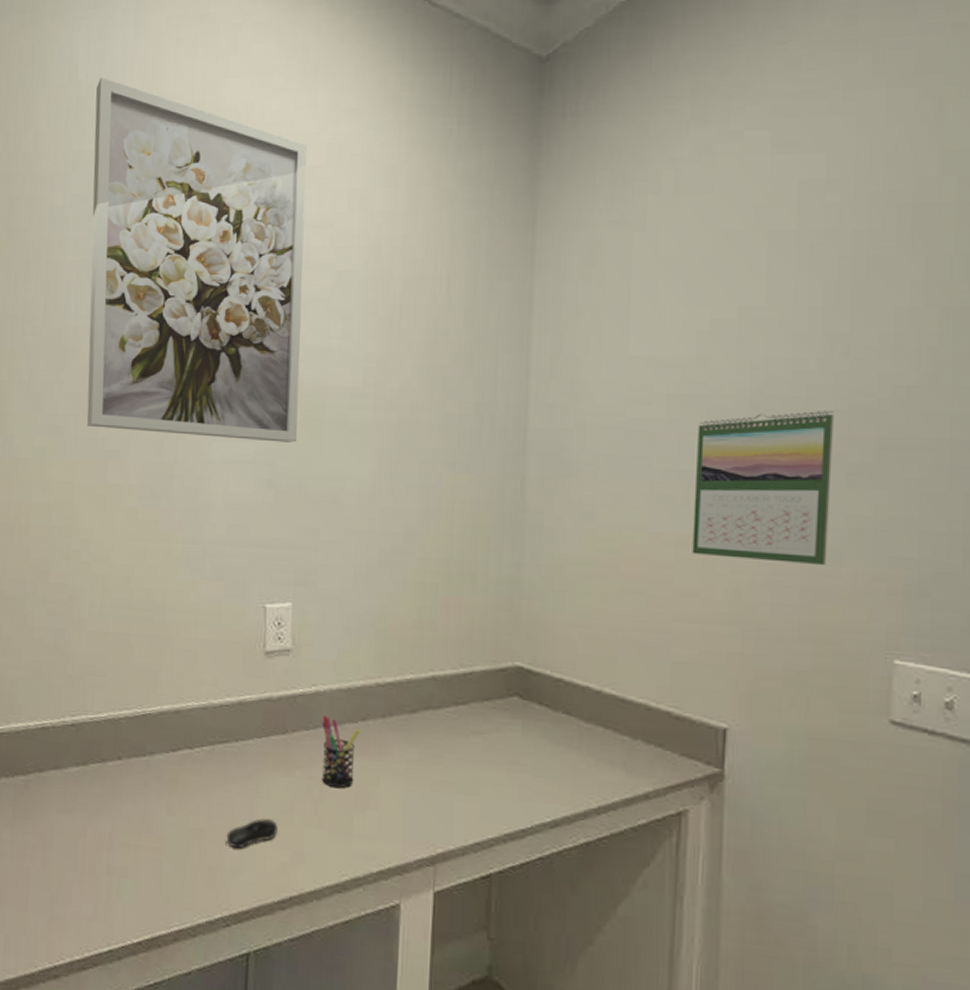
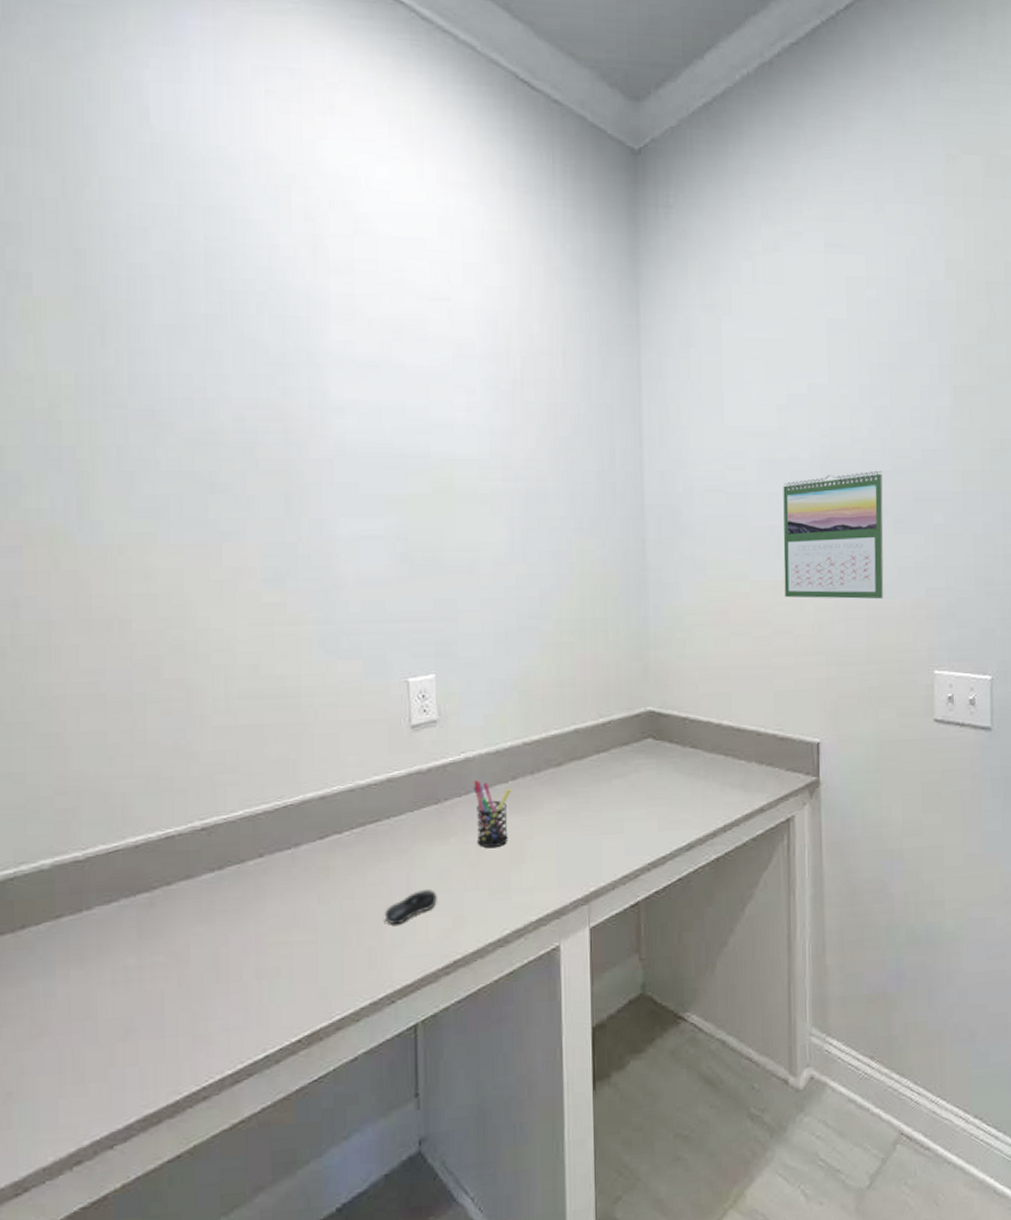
wall art: present [86,77,307,443] -> none [173,124,429,516]

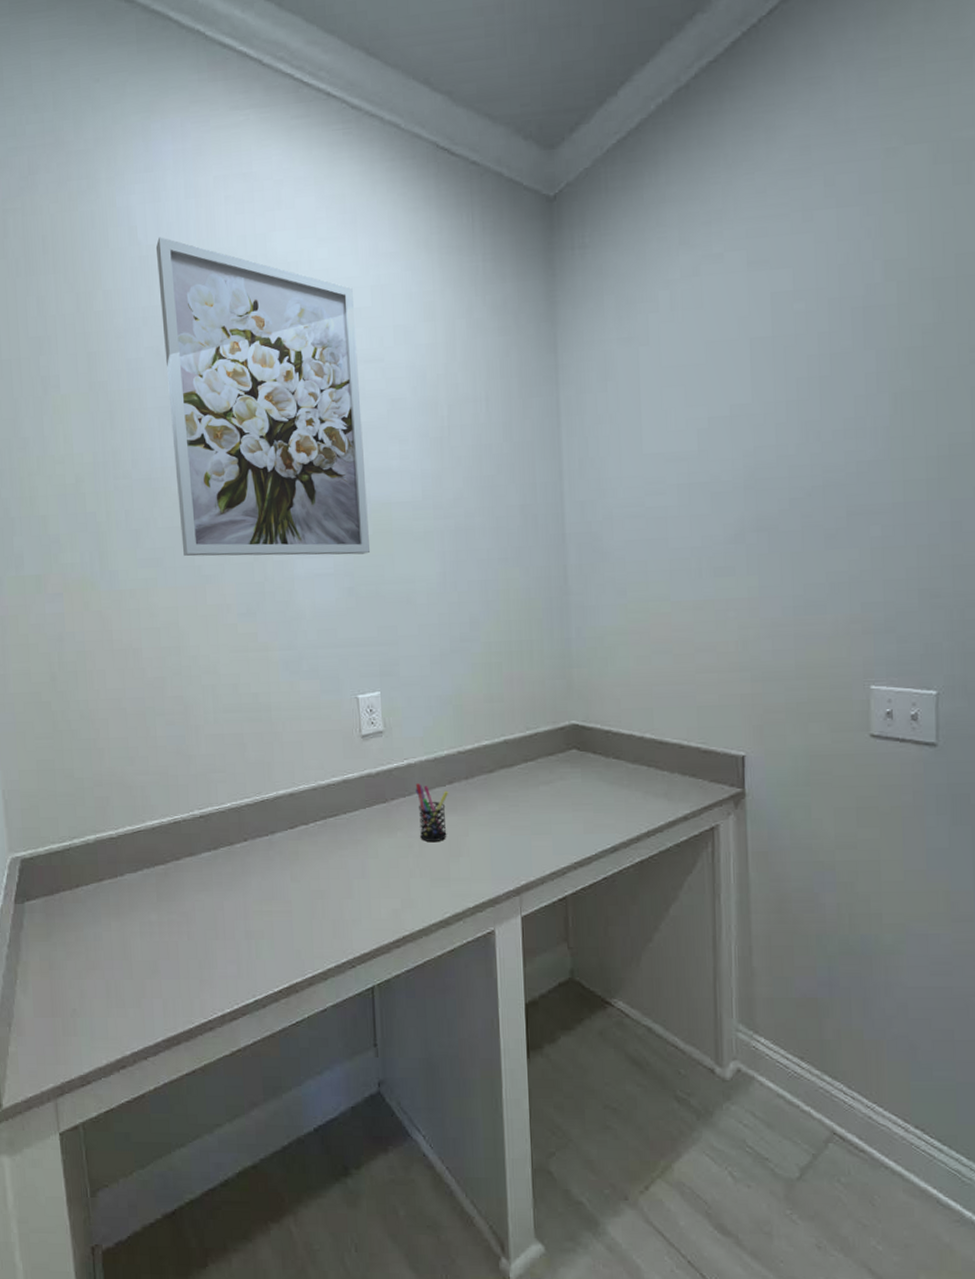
wall art: none [173,124,429,516] -> present [155,237,371,557]
computer mouse: present [384,889,437,925] -> none [344,875,387,903]
calendar: present [783,470,884,600] -> none [704,486,814,617]

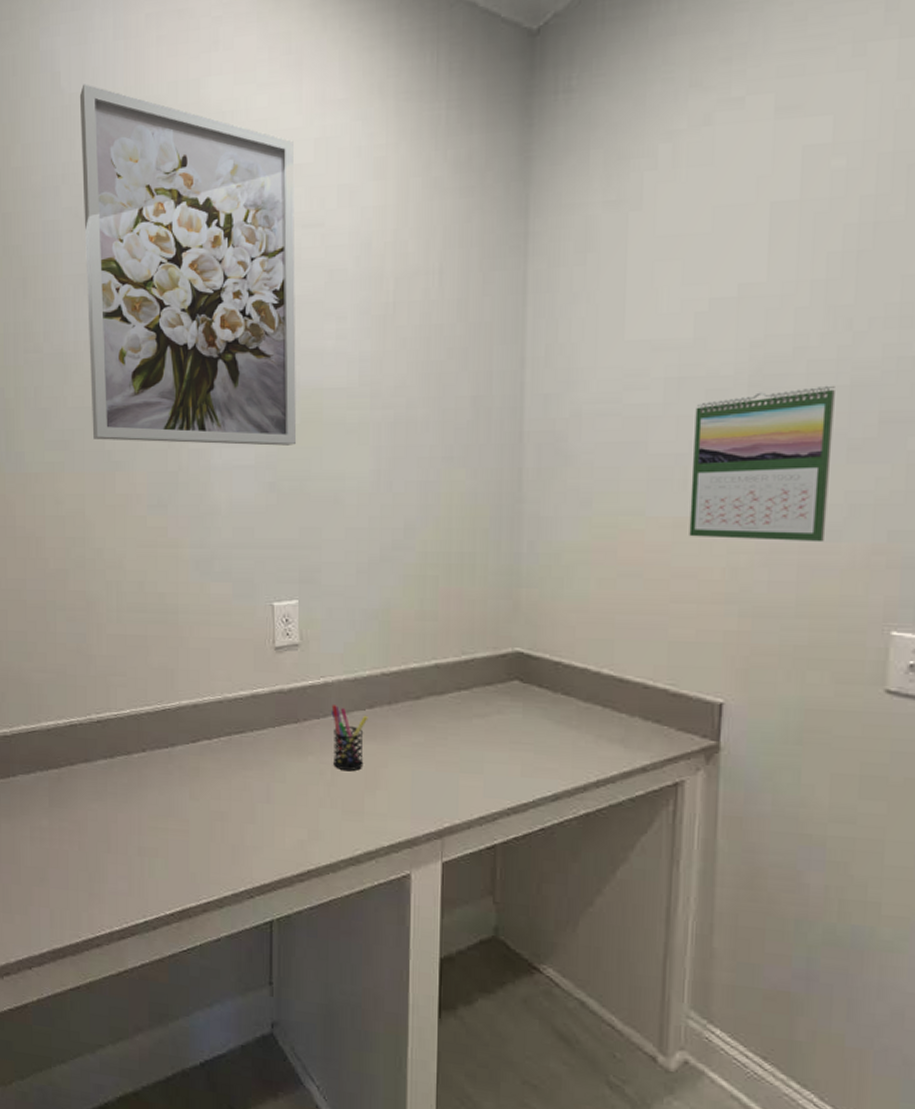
calendar: none [704,486,814,617] -> present [689,385,835,543]

